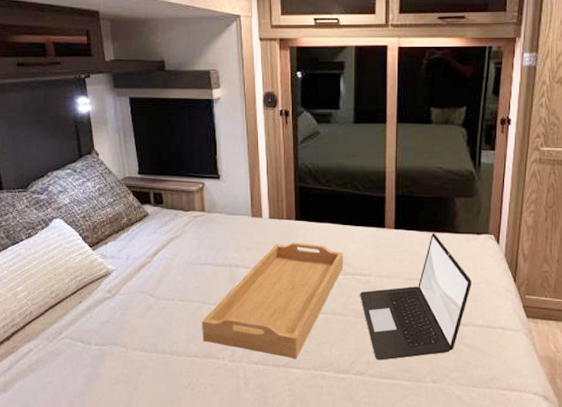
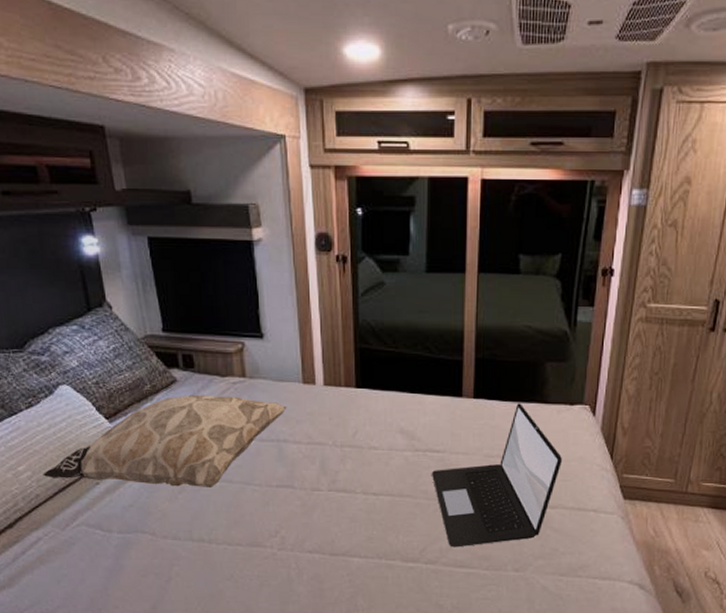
decorative pillow: none [36,226,238,306] -> present [42,394,287,487]
serving tray: present [202,242,344,359] -> none [245,413,413,547]

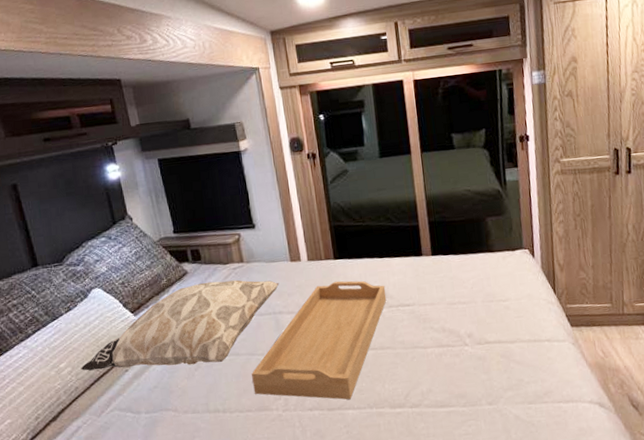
serving tray: none [245,413,413,547] -> present [252,280,387,400]
laptop: present [432,403,562,548] -> none [406,255,514,390]

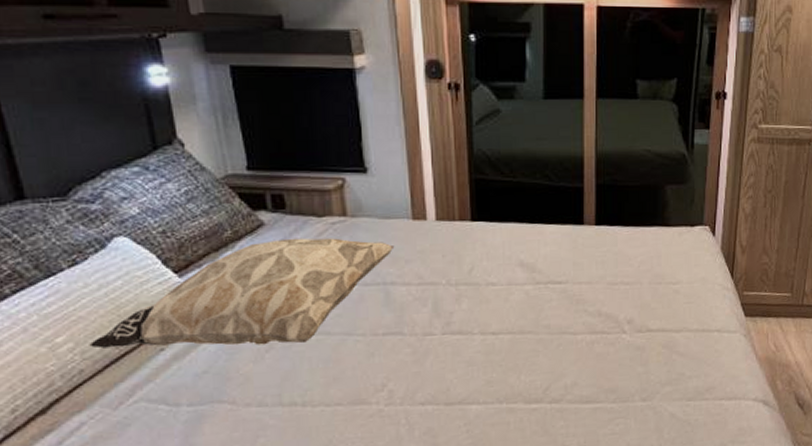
serving tray: present [252,280,387,400] -> none [346,248,534,393]

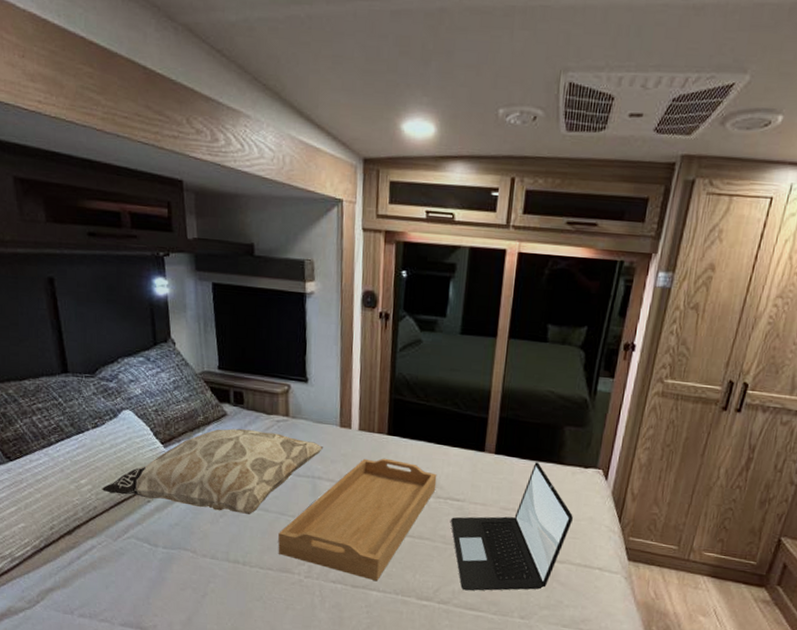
serving tray: none [346,248,534,393] -> present [278,458,437,582]
laptop: none [555,227,685,383] -> present [451,462,573,591]

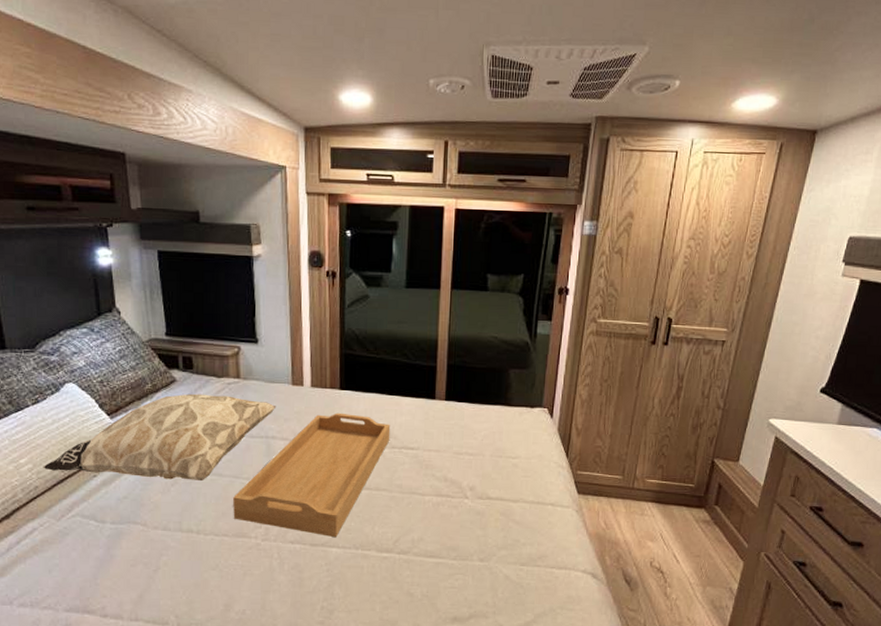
laptop: present [451,462,573,591] -> none [407,405,523,539]

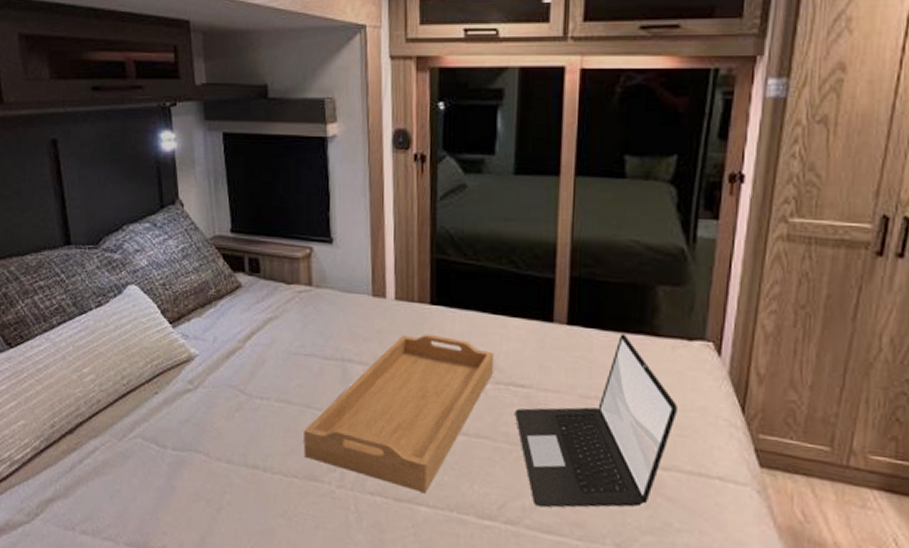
decorative pillow: present [43,393,277,480] -> none [105,302,354,408]
laptop: none [407,405,523,539] -> present [515,334,677,508]

